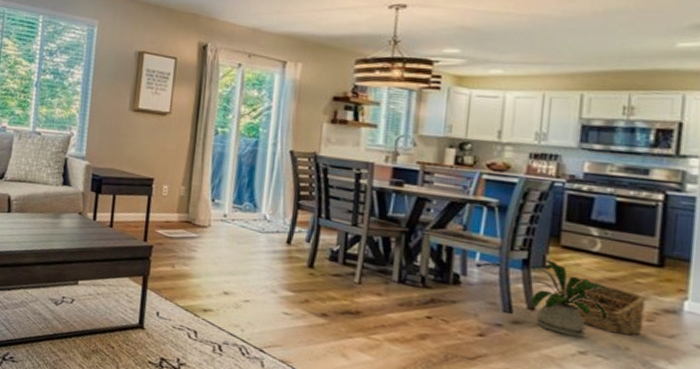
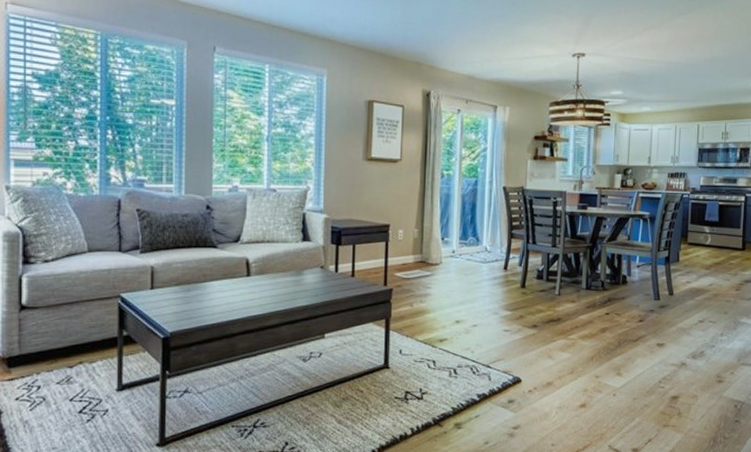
house plant: present [526,259,613,338] -> none [667,255,718,311]
basket: present [554,280,646,336] -> none [685,267,736,303]

